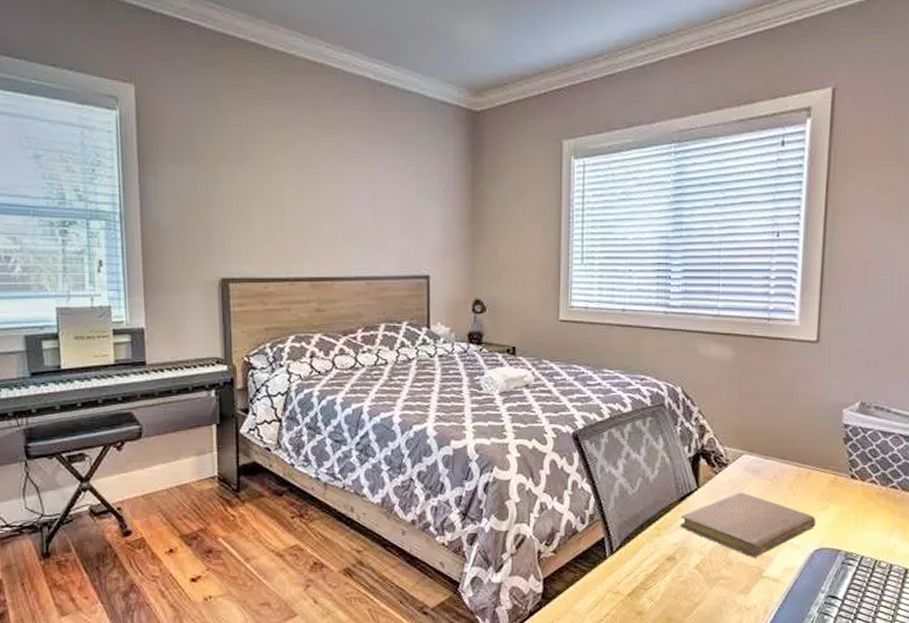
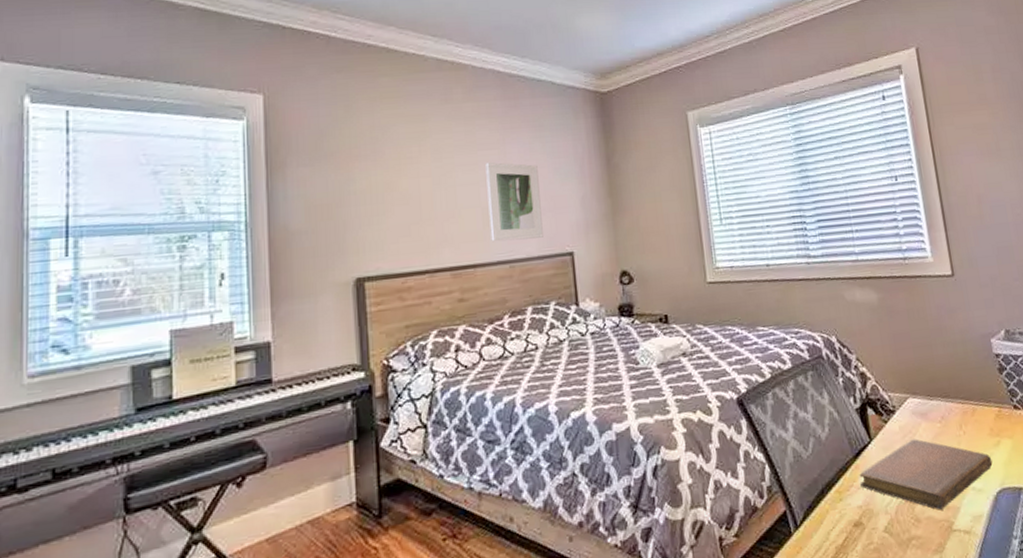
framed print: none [349,177,401,258] -> present [485,162,543,242]

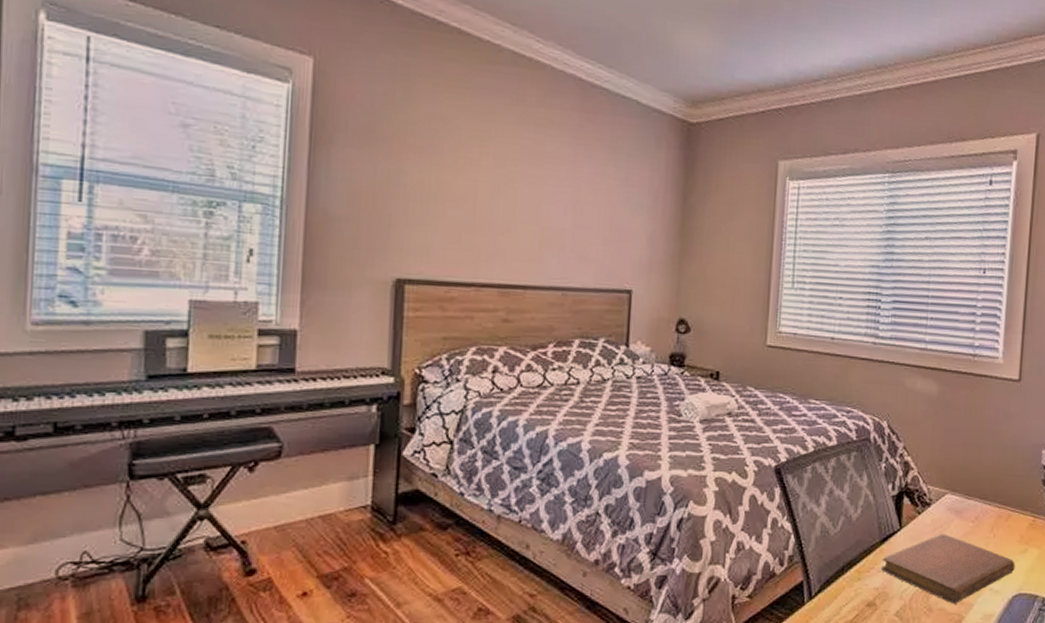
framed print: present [485,162,543,242] -> none [546,179,608,269]

